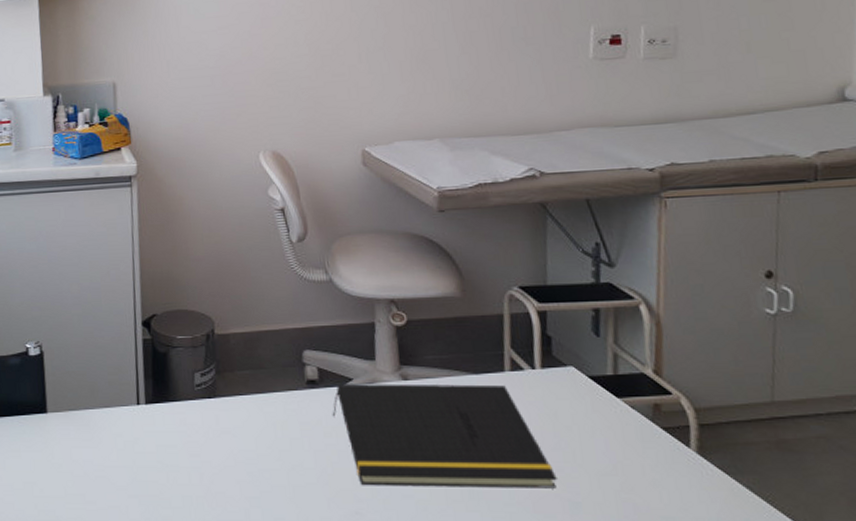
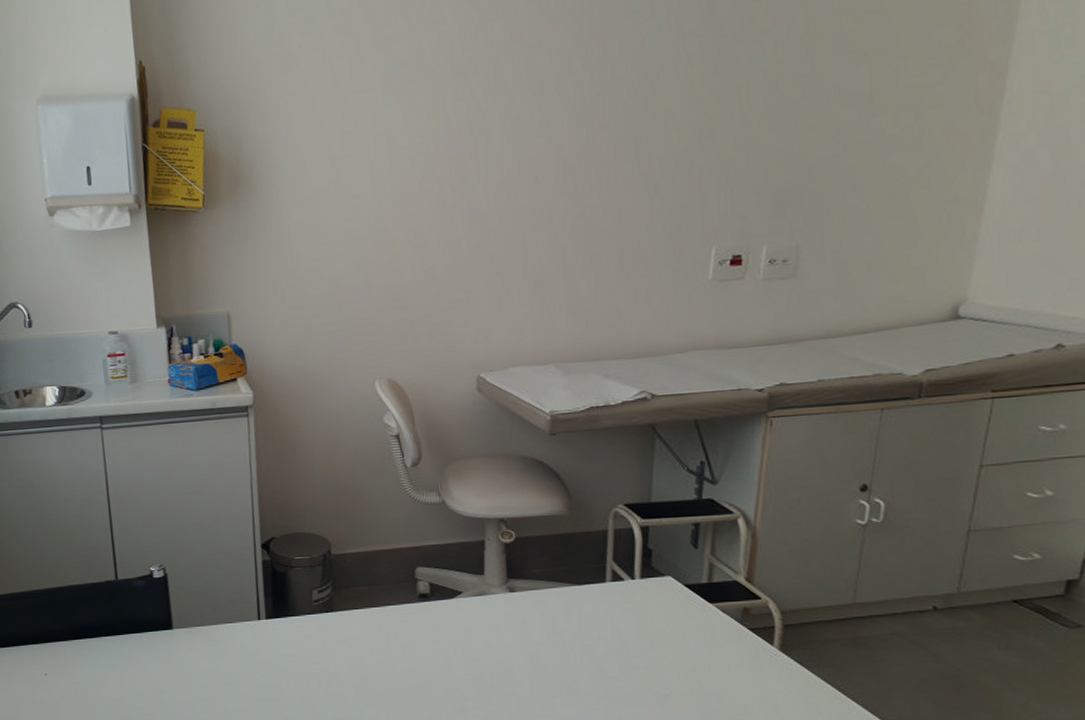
notepad: present [332,383,557,489] -> none [442,594,649,686]

